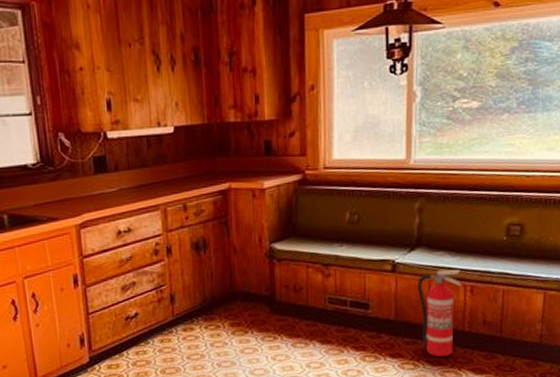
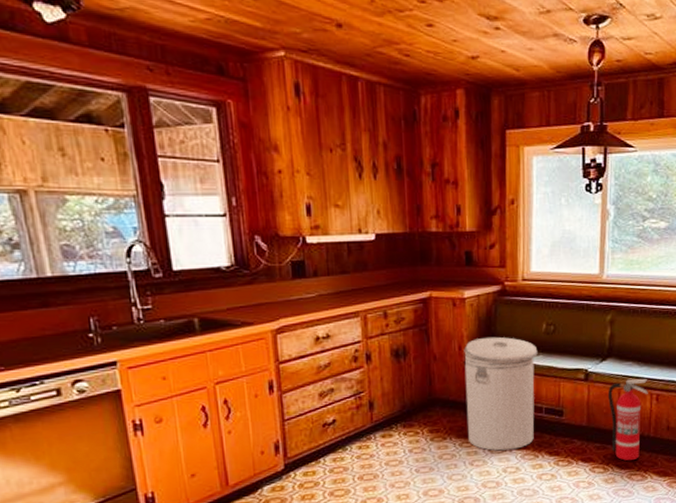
can: none [264,227,341,345] -> present [464,336,538,451]

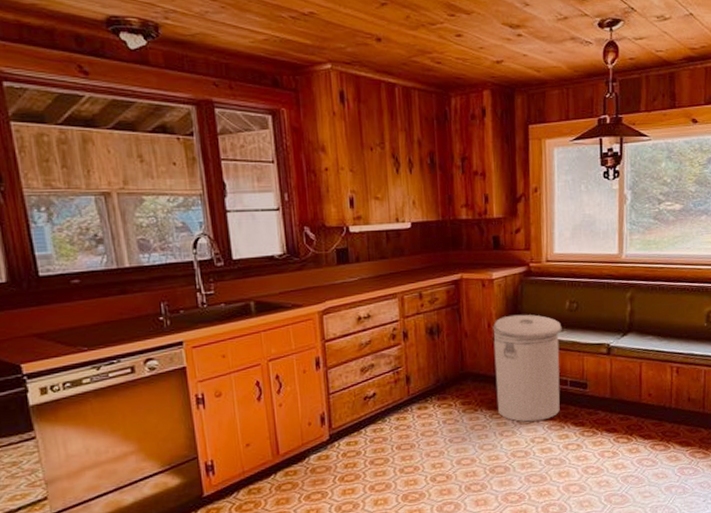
fire extinguisher: present [608,378,648,461] -> none [630,352,669,432]

